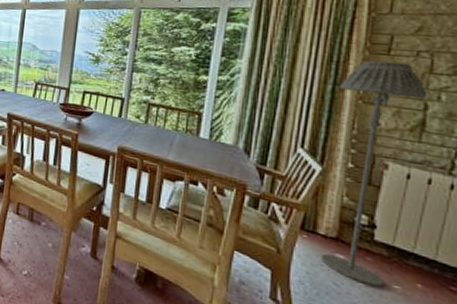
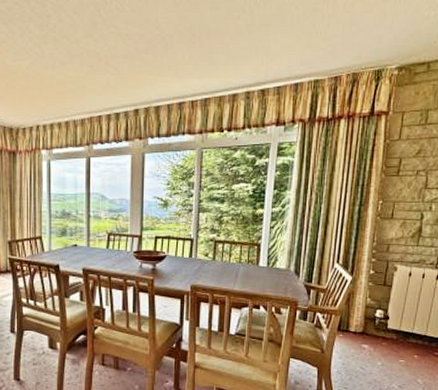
floor lamp: present [321,60,428,288] -> none [352,181,424,364]

